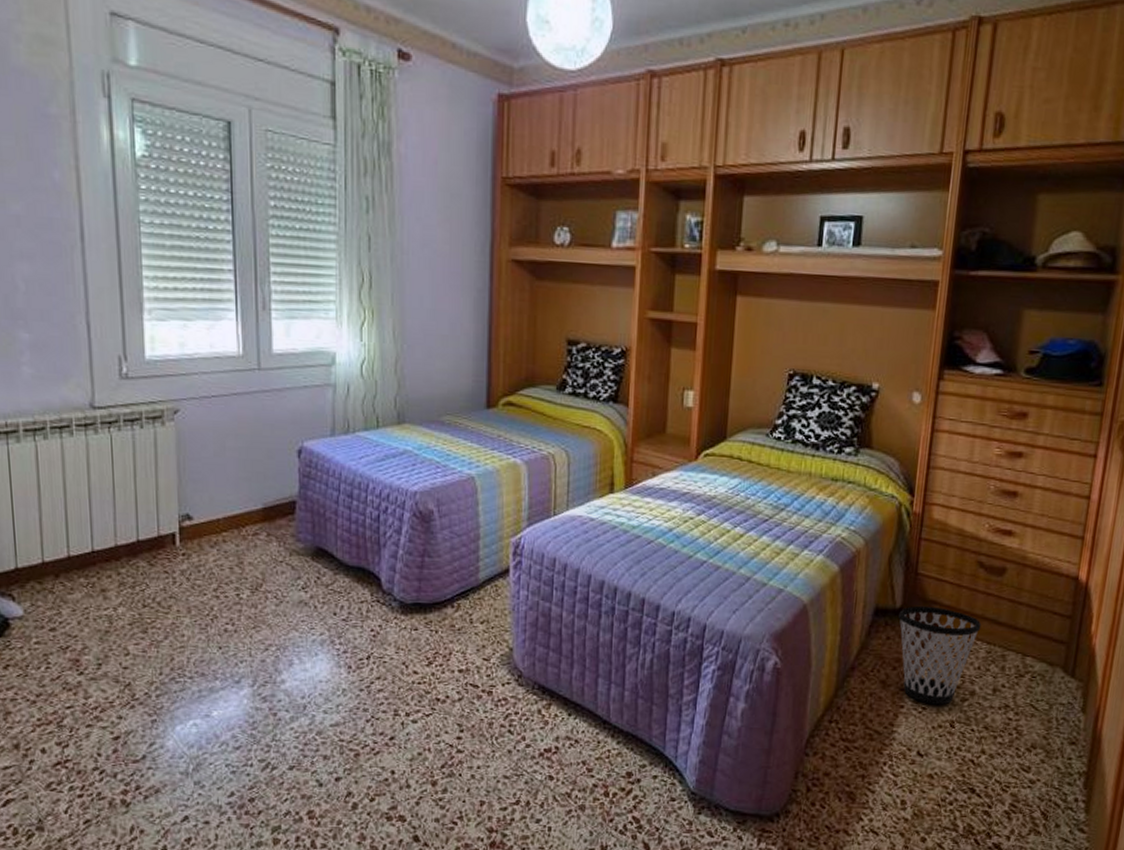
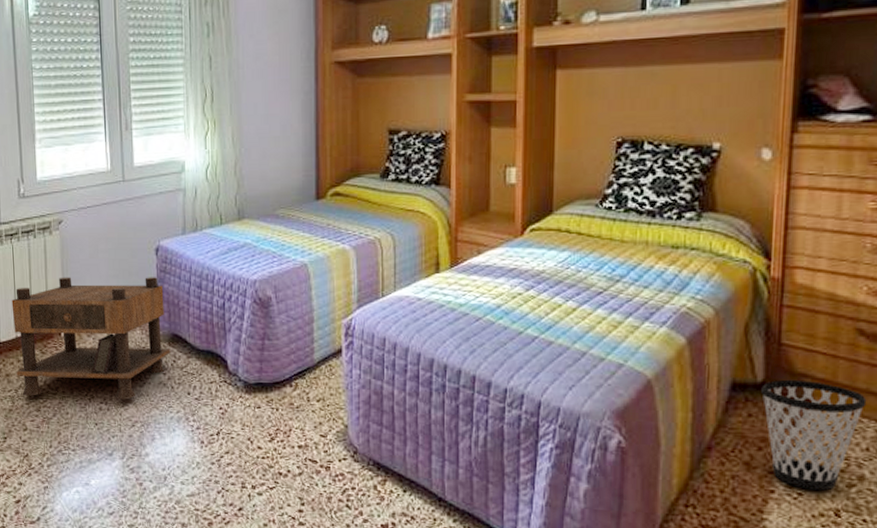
nightstand: none [109,476,314,620] -> present [11,277,171,400]

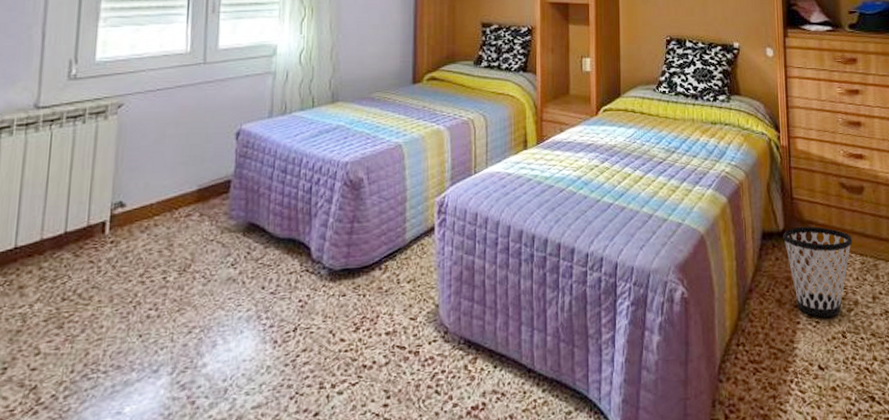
nightstand: present [11,277,171,400] -> none [34,162,245,311]

